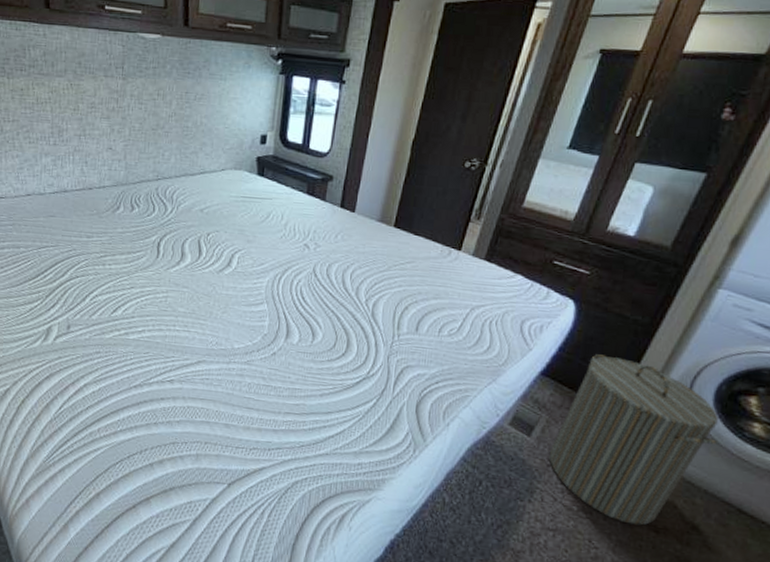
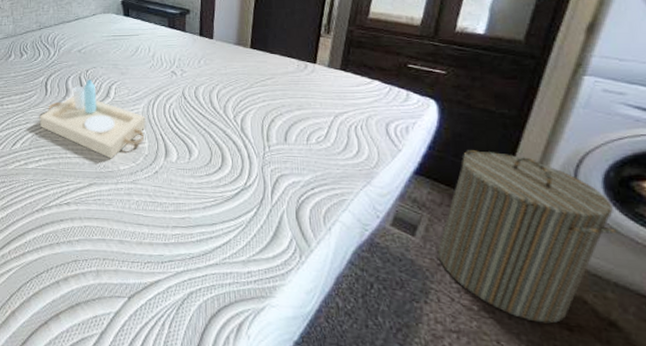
serving tray: none [146,243,269,336] -> present [39,79,146,159]

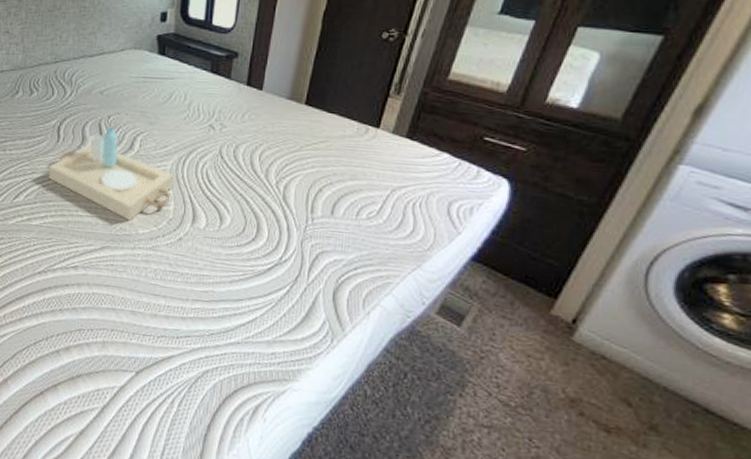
laundry hamper: present [437,150,619,324] -> none [481,238,681,424]

